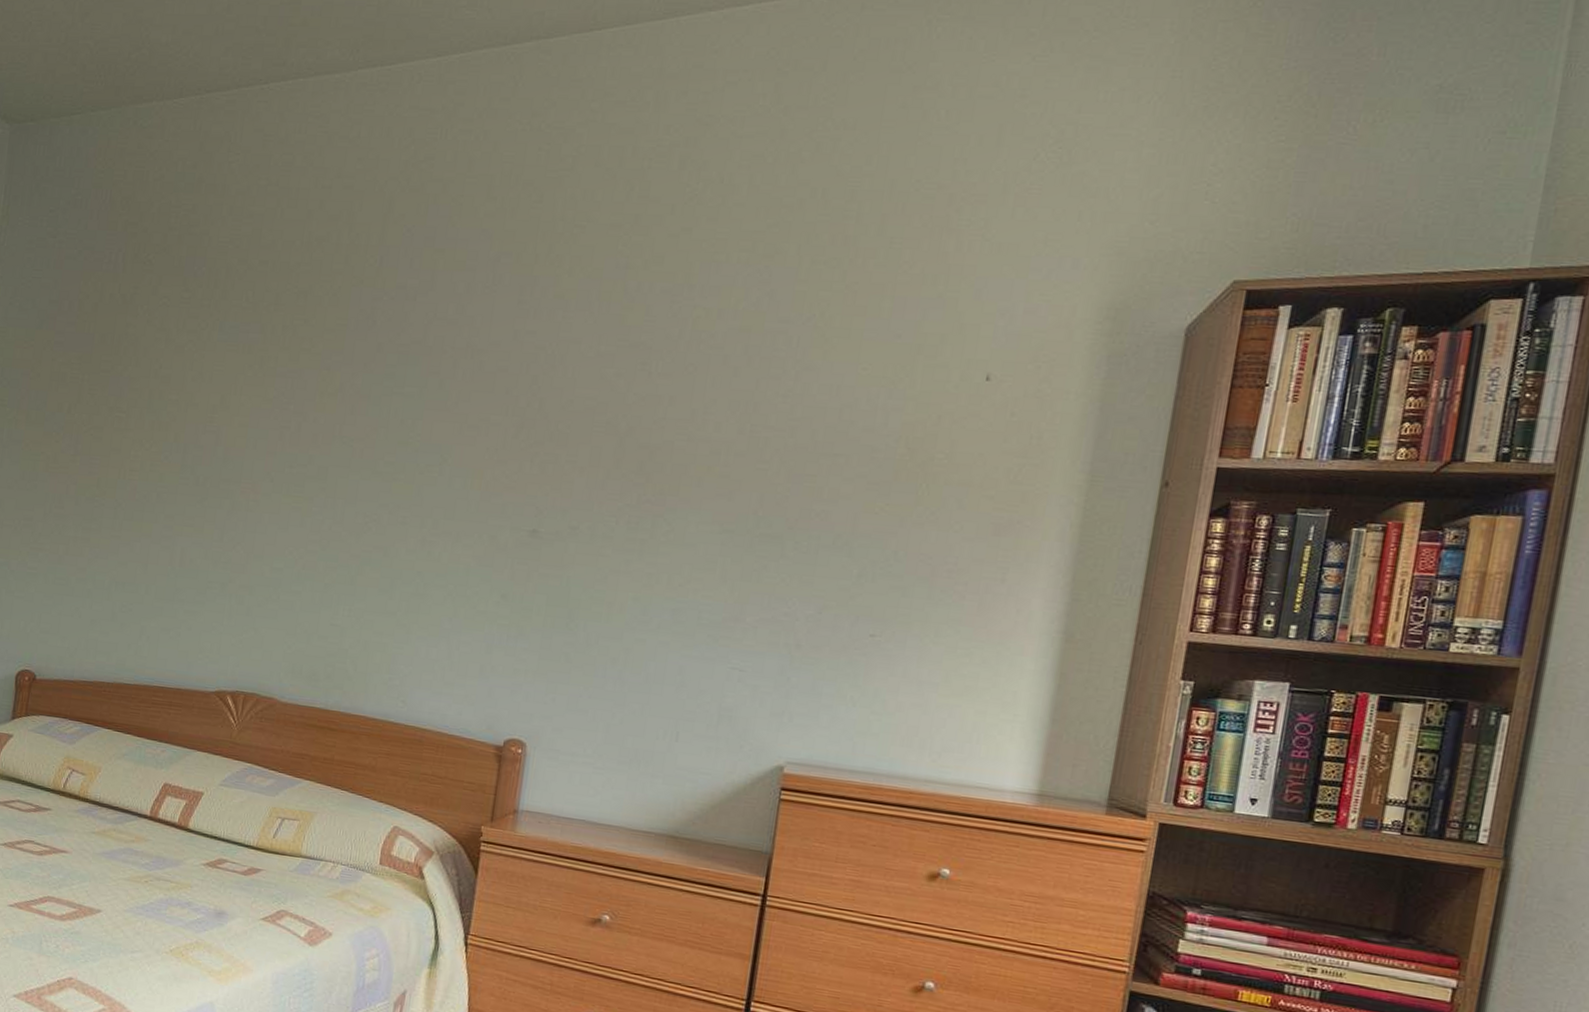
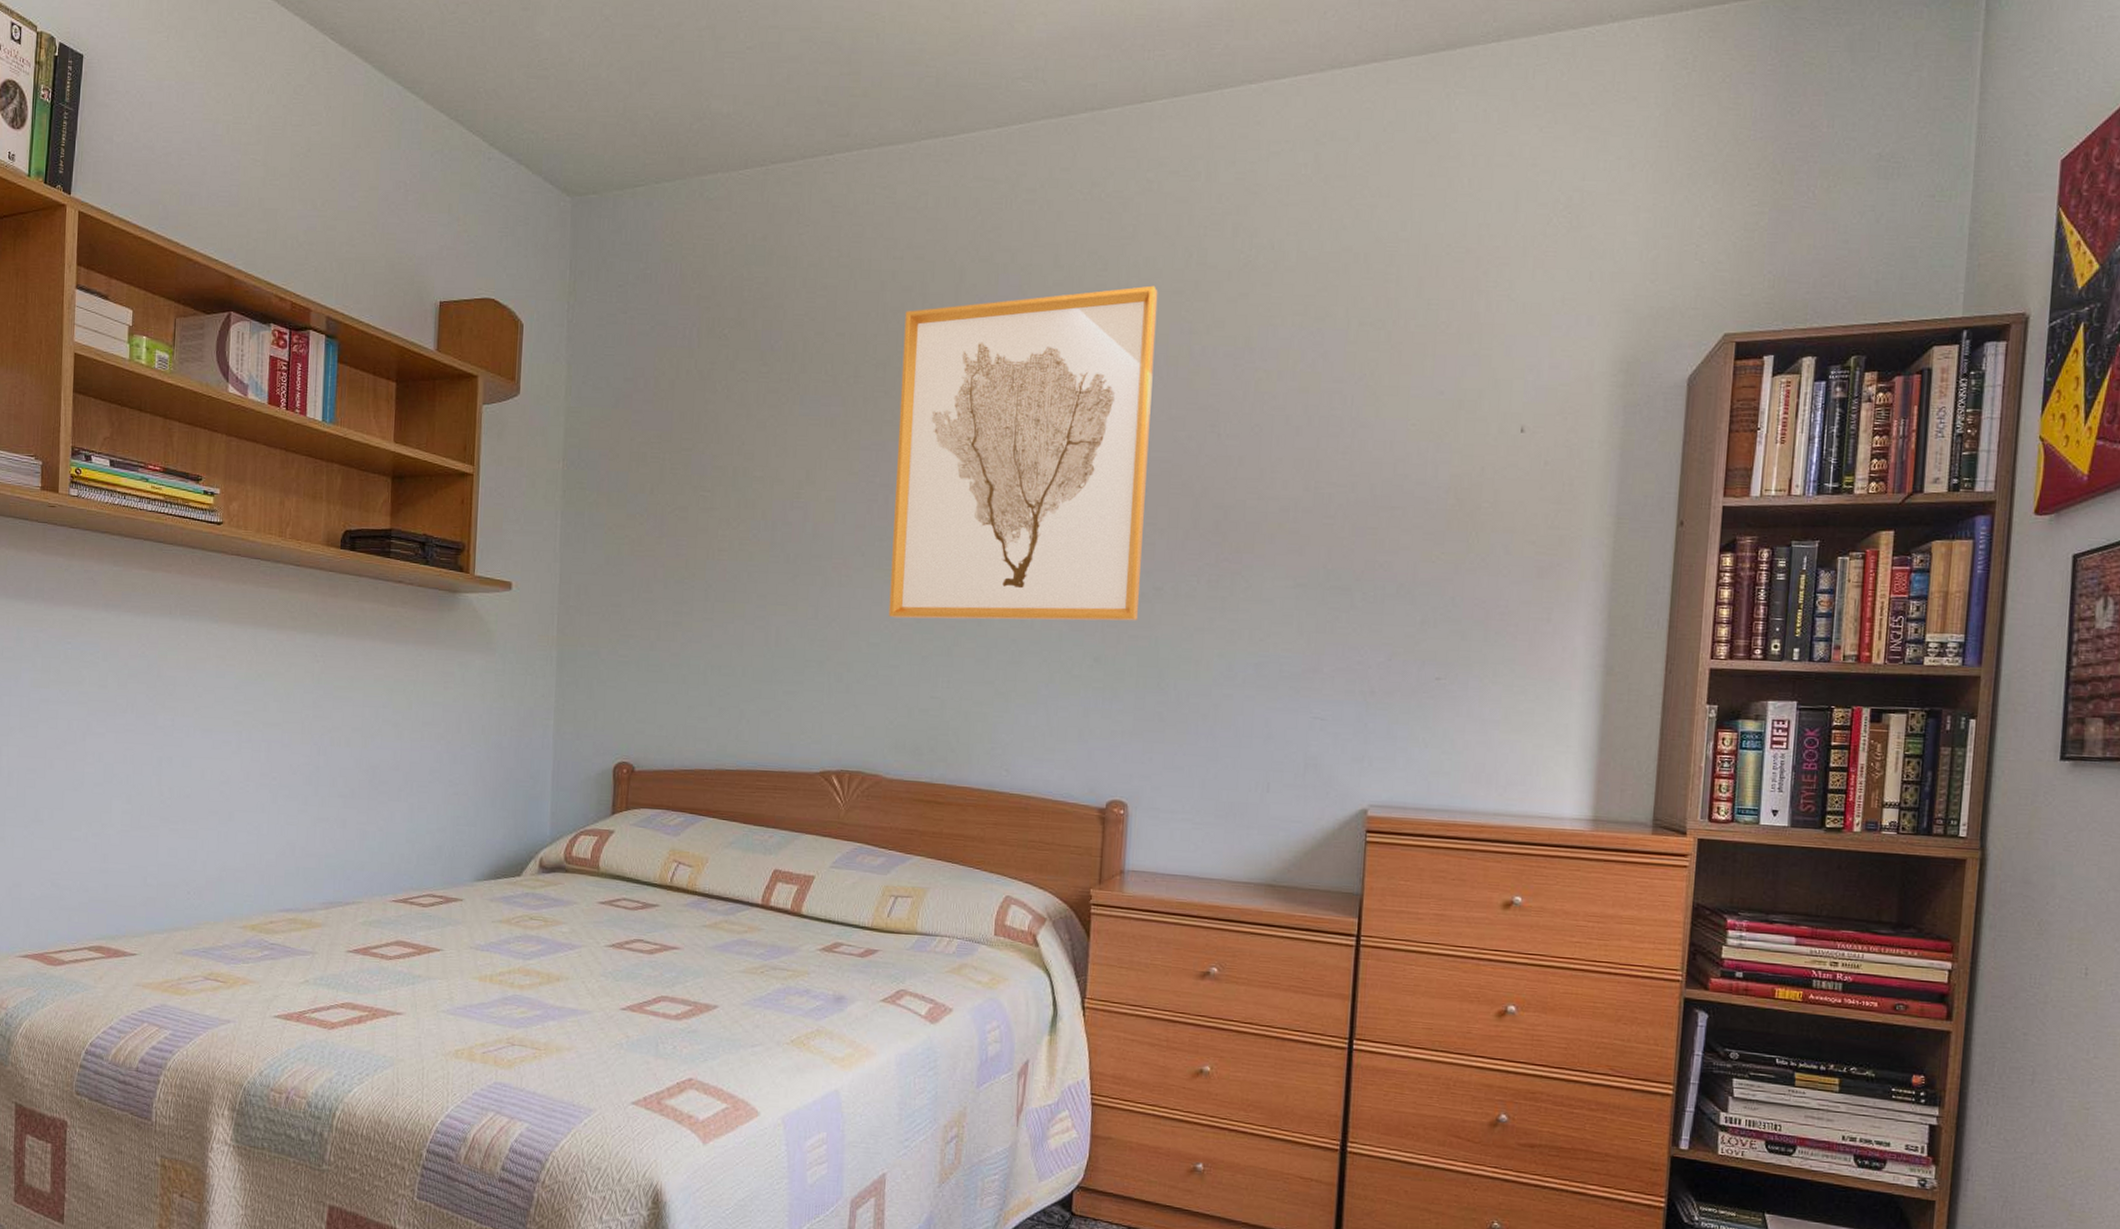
wall art: none [293,218,595,560] -> present [888,285,1158,621]

